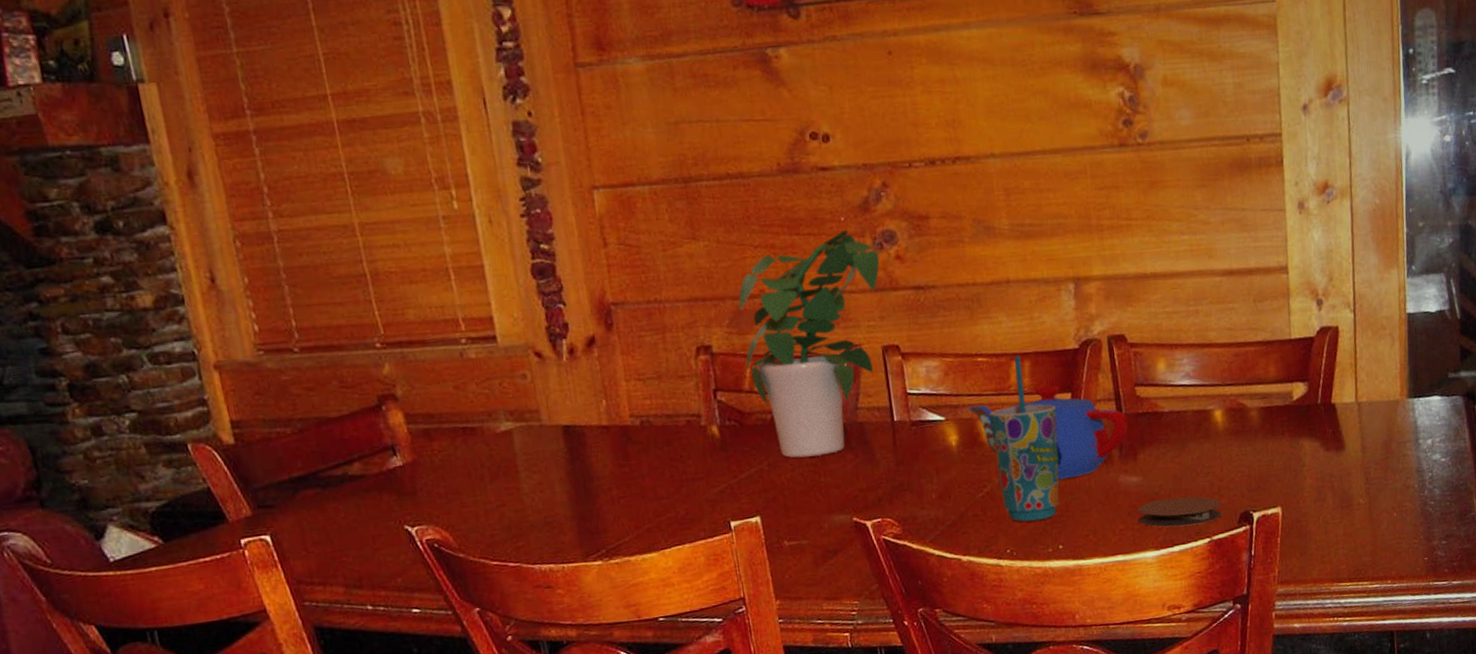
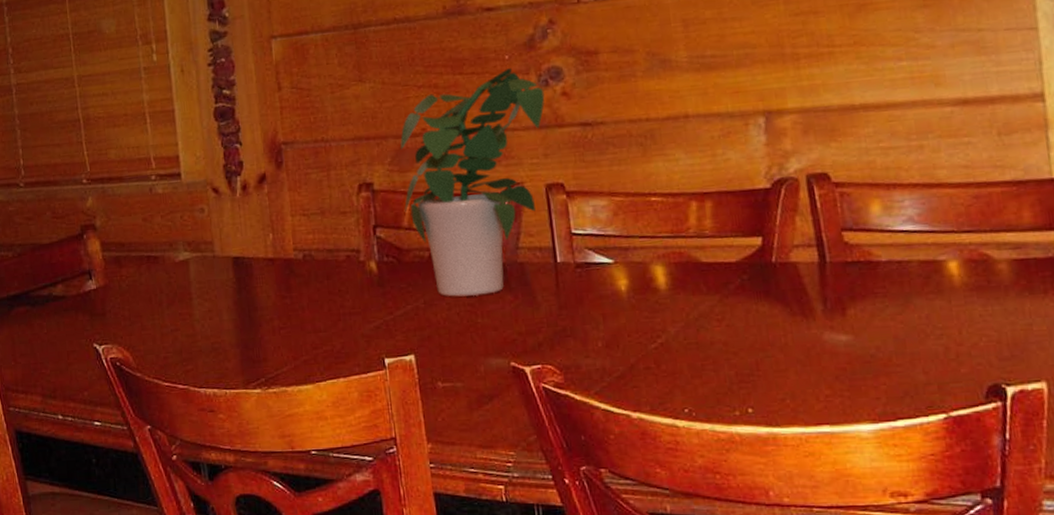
teapot: present [967,385,1128,480] -> none [639,228,834,334]
cup: present [989,356,1060,522] -> none [664,196,749,379]
coaster: present [1137,496,1223,528] -> none [847,362,963,398]

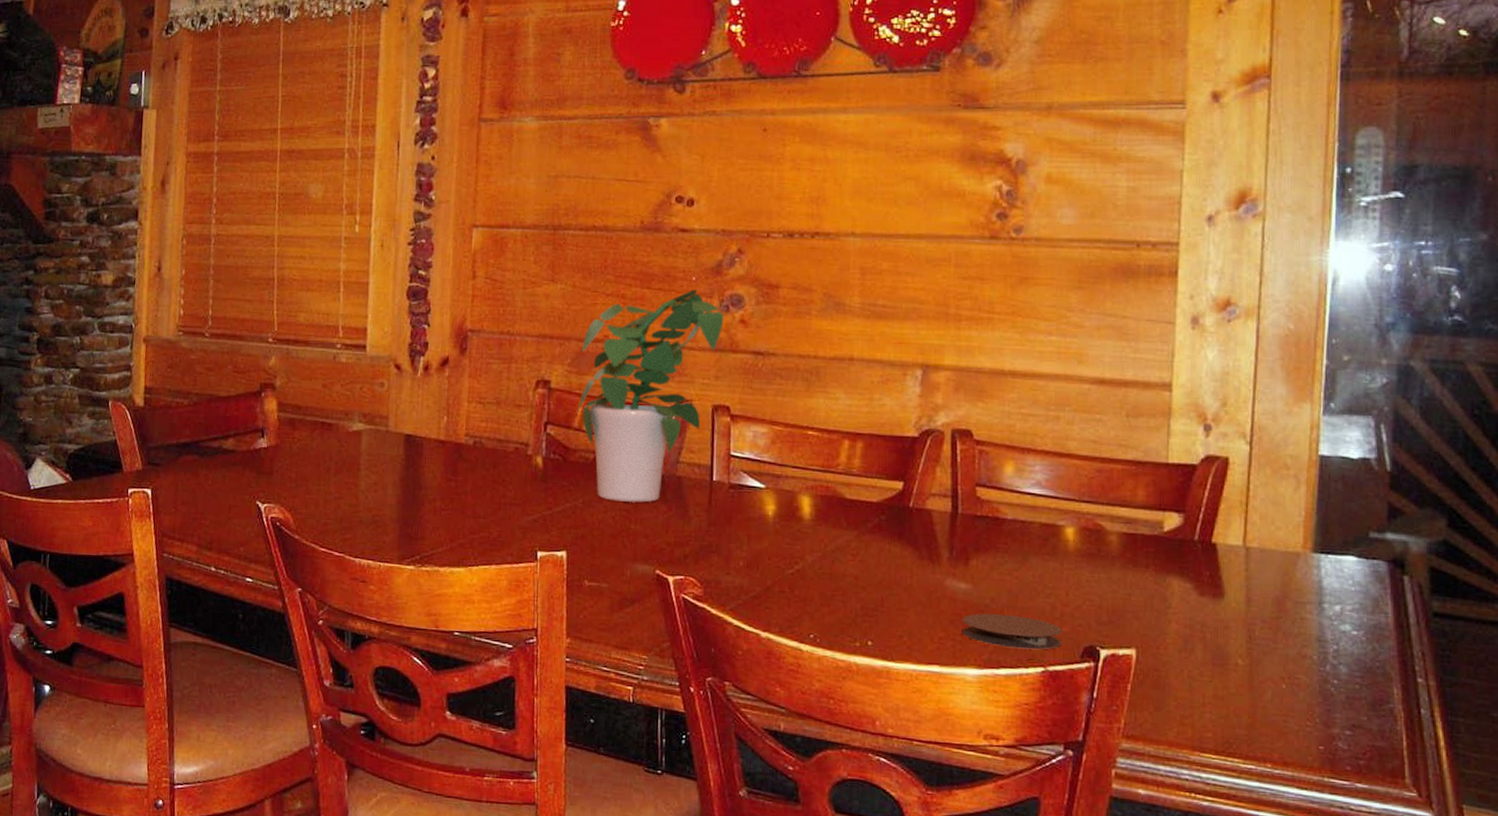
coaster: none [847,362,963,398] -> present [962,613,1063,650]

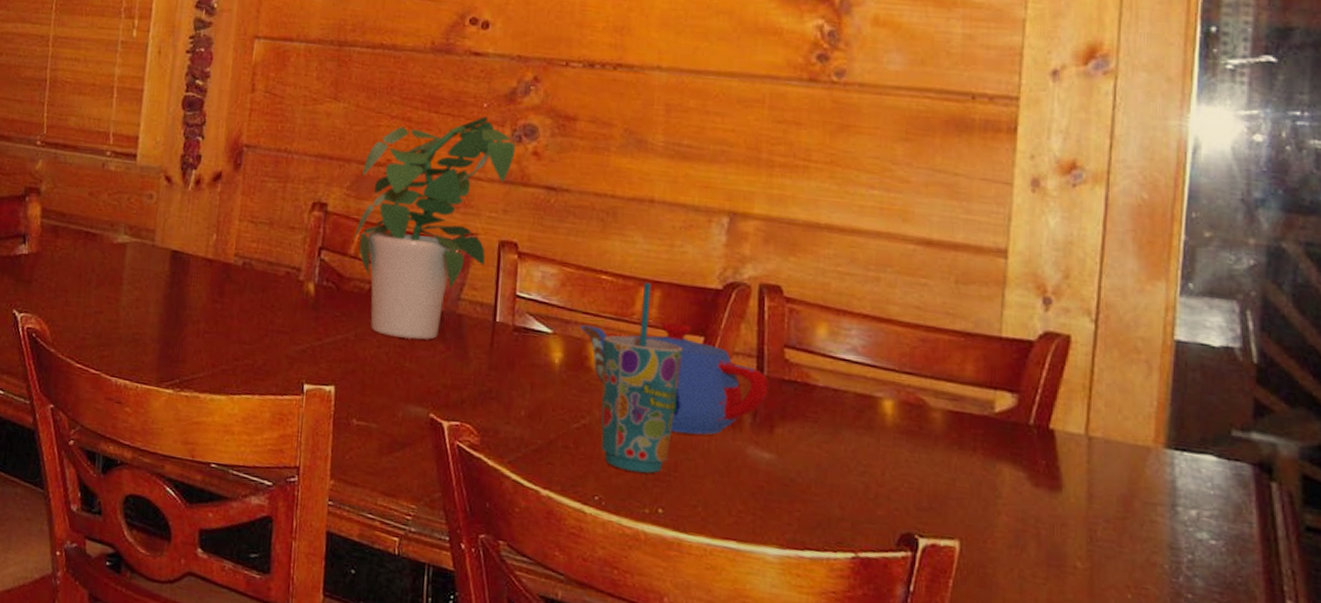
teapot: none [790,470,962,572] -> present [580,322,768,435]
cup: none [812,435,885,611] -> present [600,283,683,474]
coaster: present [962,613,1063,650] -> none [763,487,877,534]

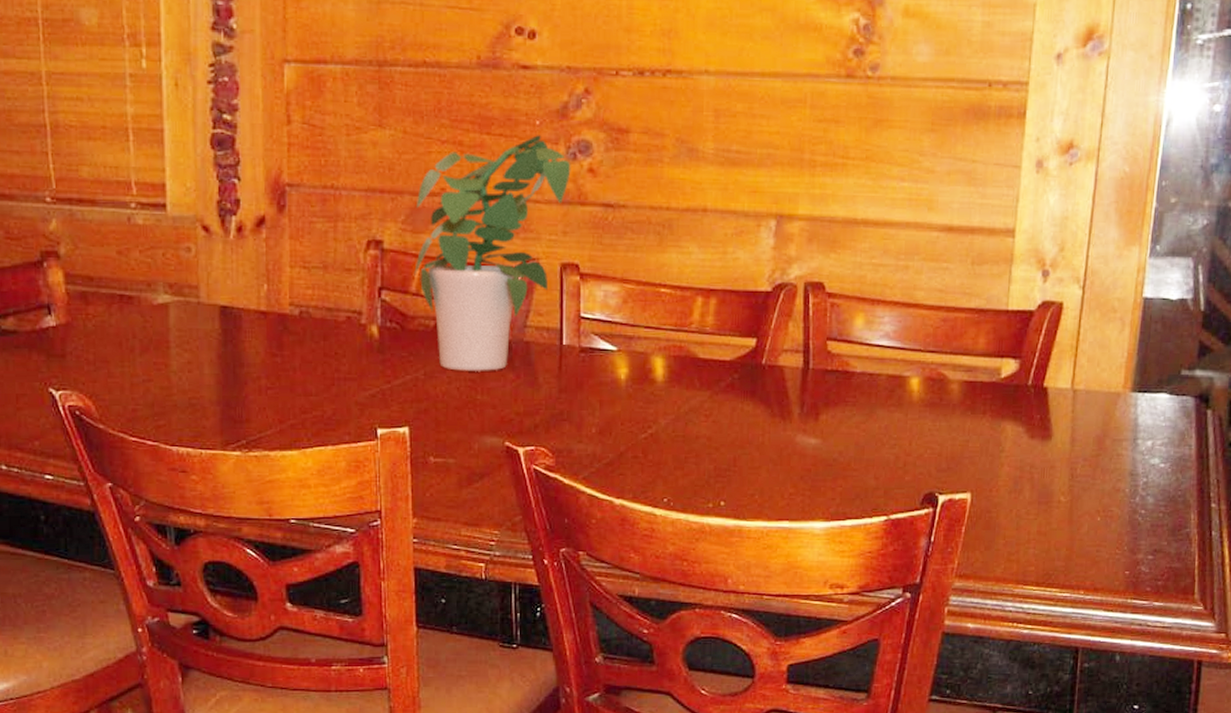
teapot: present [580,322,768,435] -> none [642,328,814,431]
cup: present [600,283,683,474] -> none [665,292,738,472]

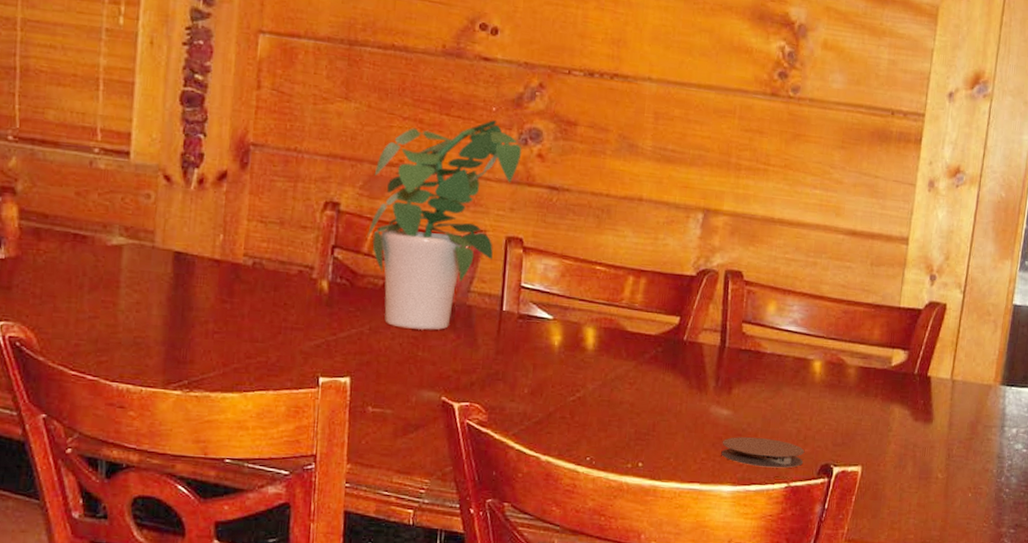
coaster: none [811,466,905,500] -> present [721,436,805,469]

